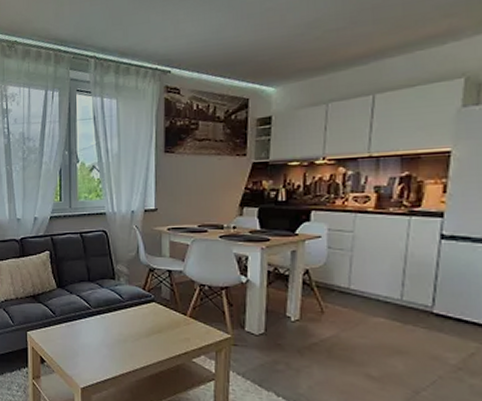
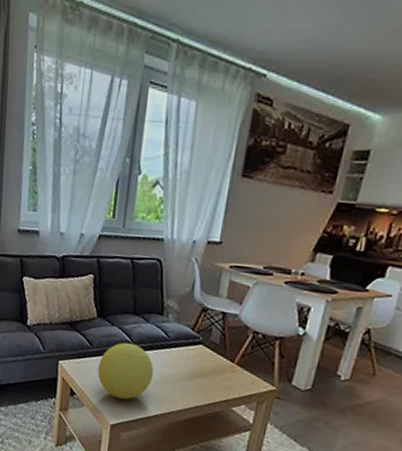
decorative ball: none [62,309,115,362] -> present [97,342,154,400]

